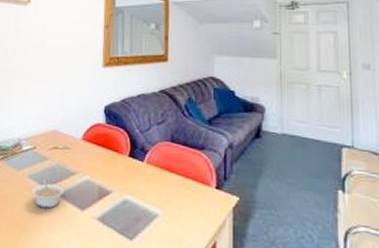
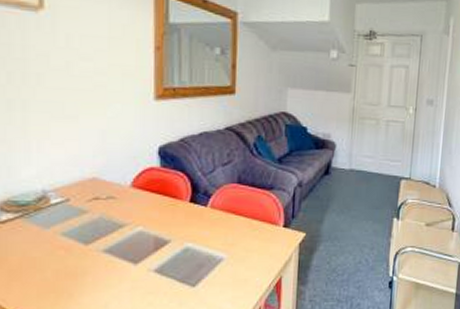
legume: present [31,179,65,209] -> none [68,234,112,267]

